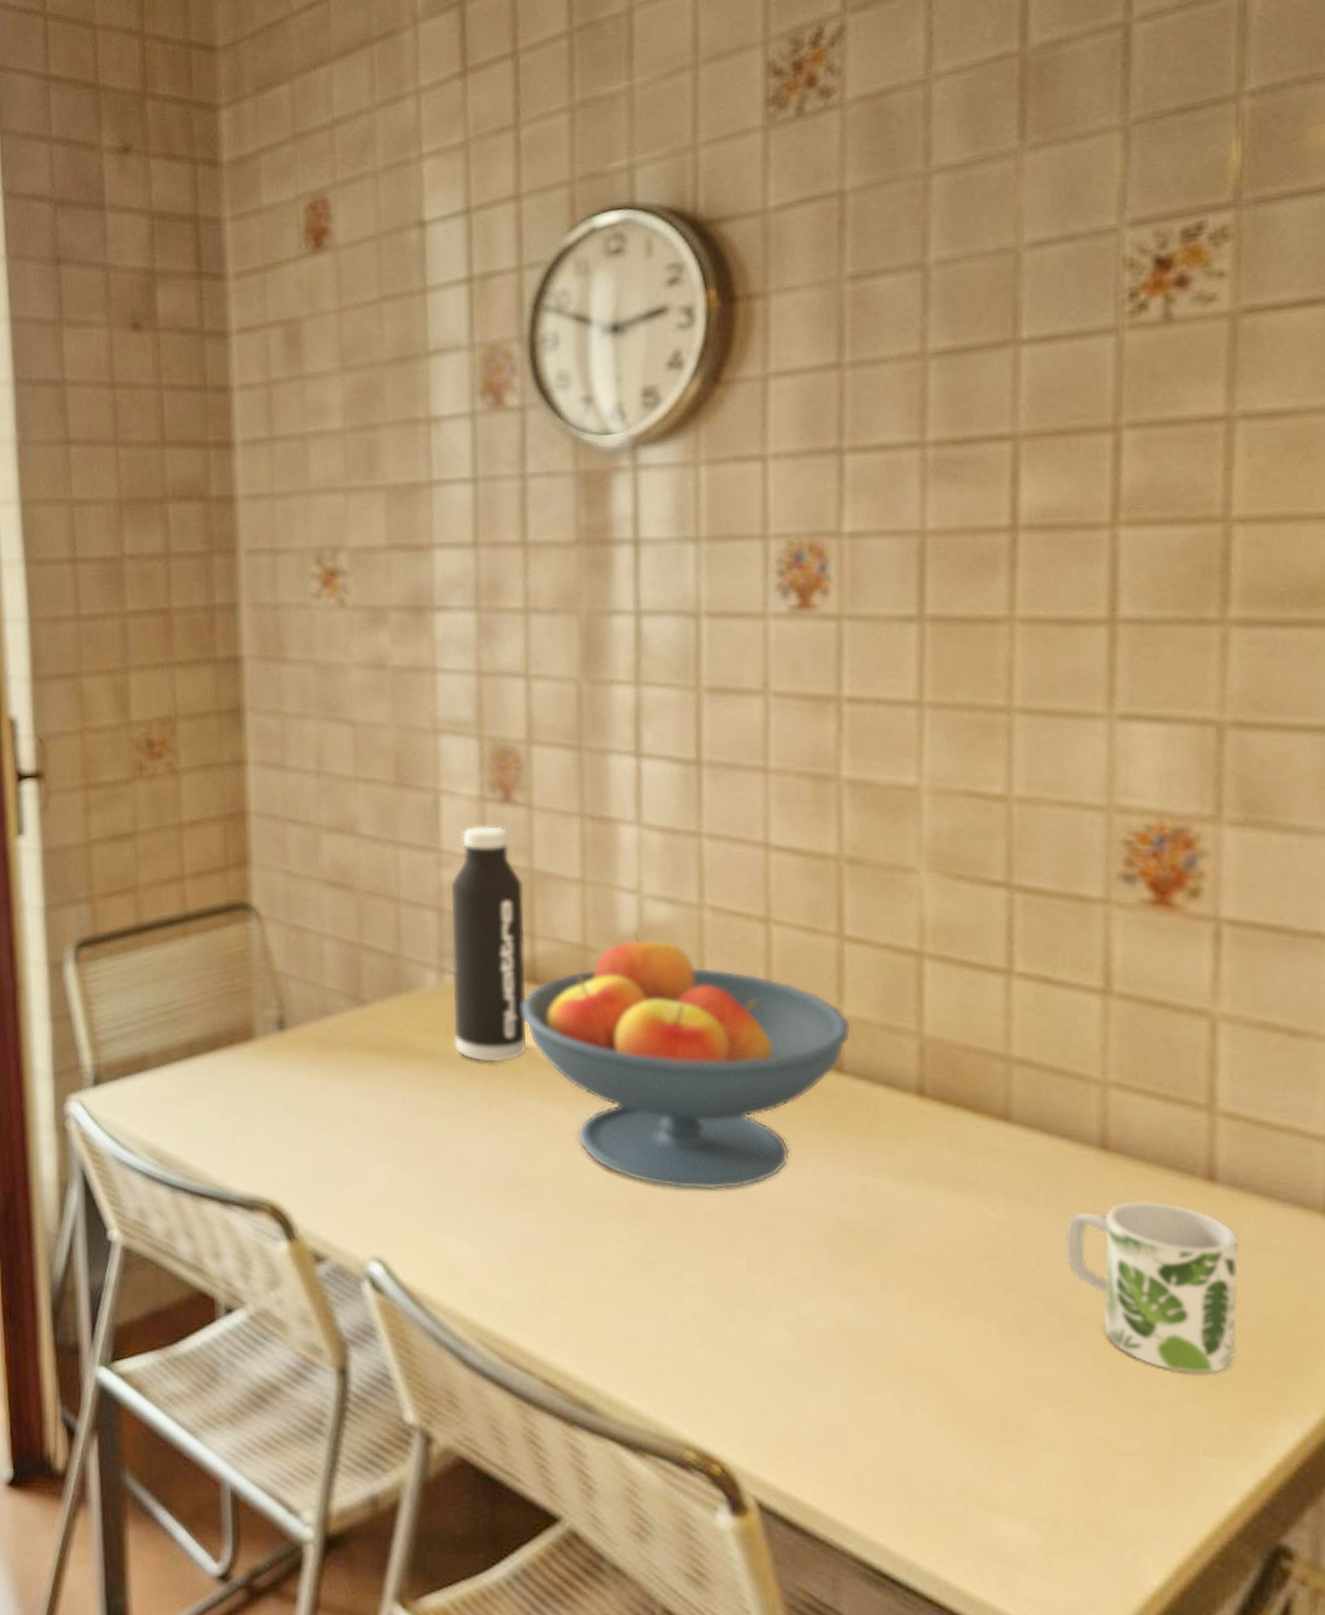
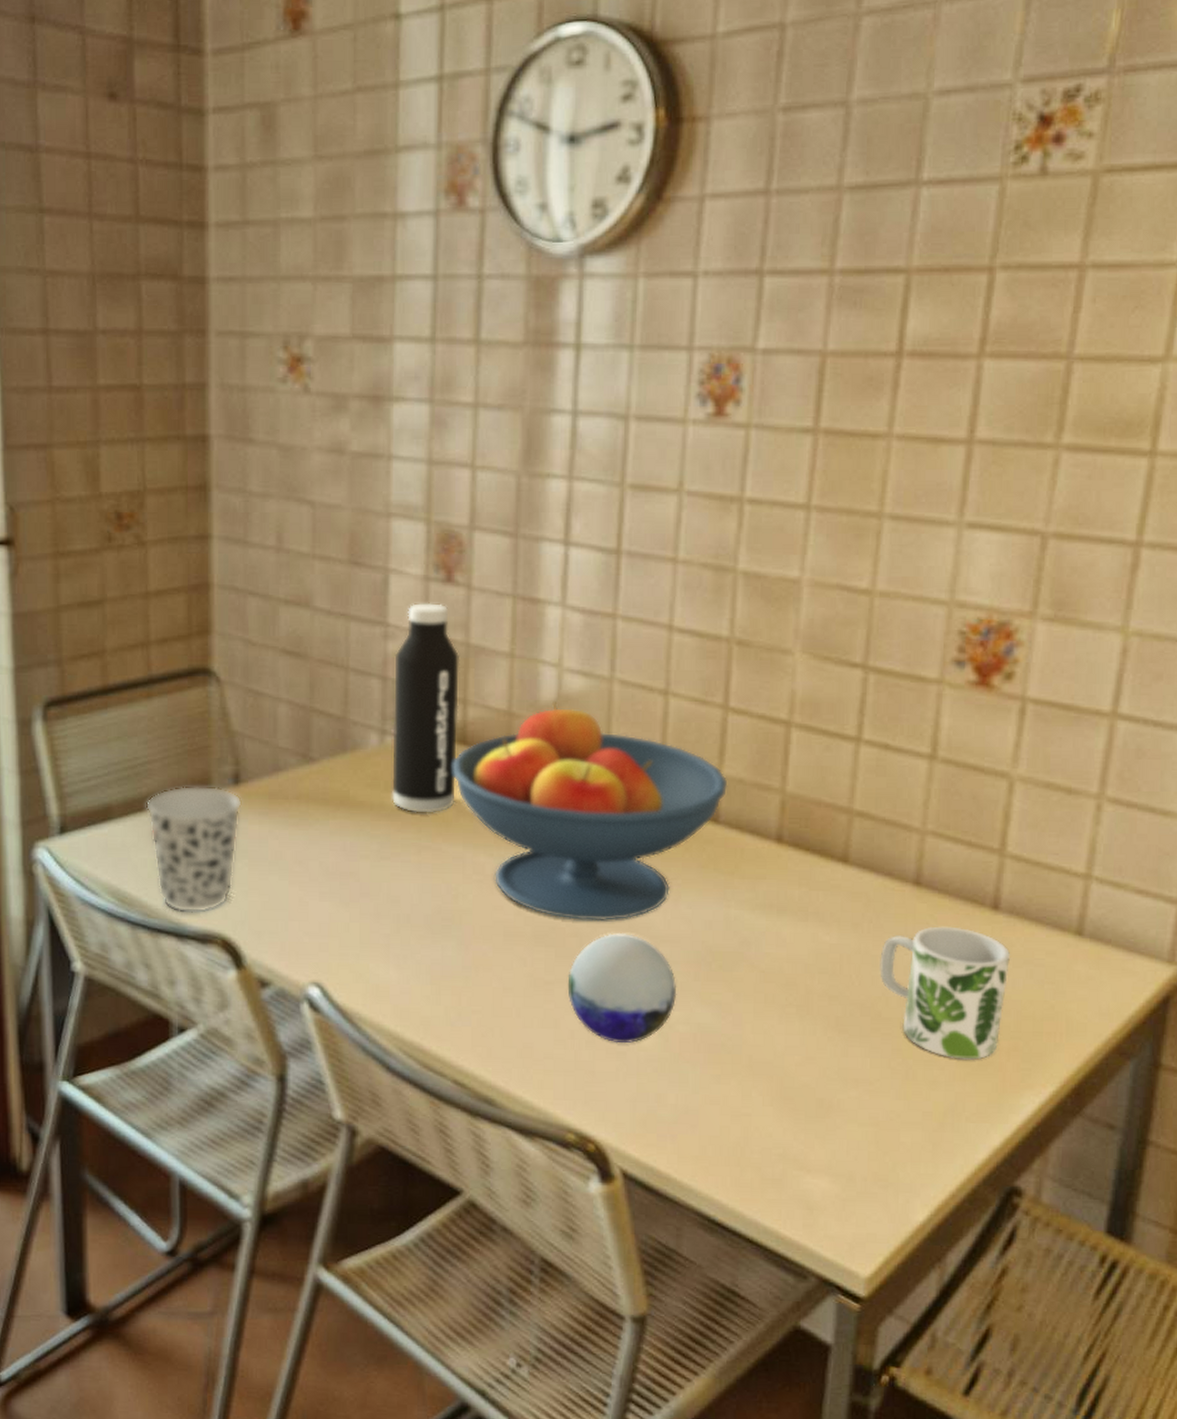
cup: none [183,1032,289,1176] -> present [145,785,243,913]
decorative orb: none [673,1205,809,1340] -> present [567,933,677,1044]

